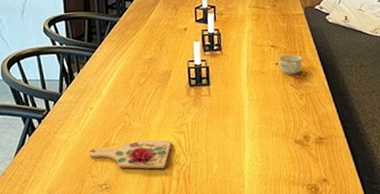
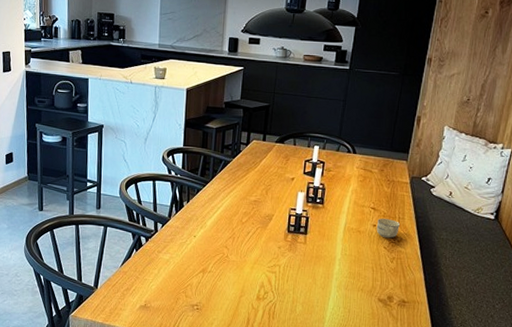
cutting board: present [89,139,171,169] -> none [187,271,262,302]

